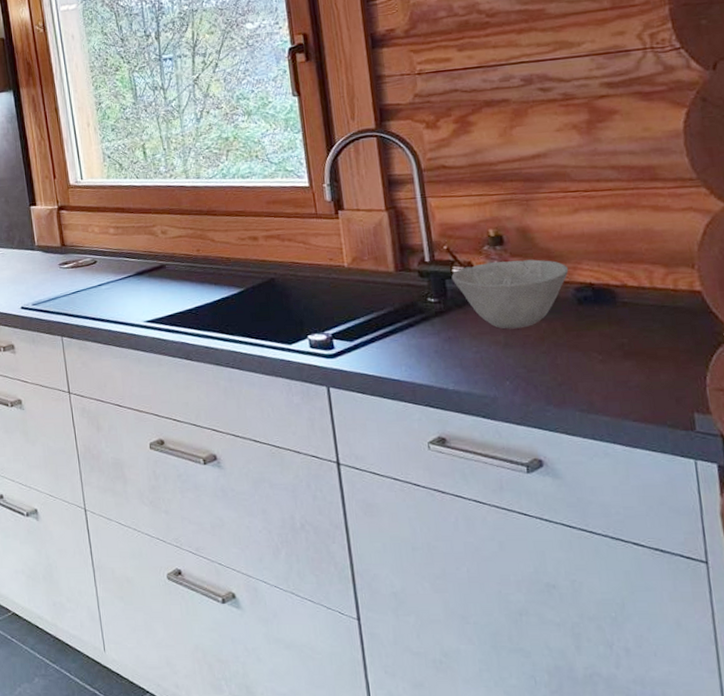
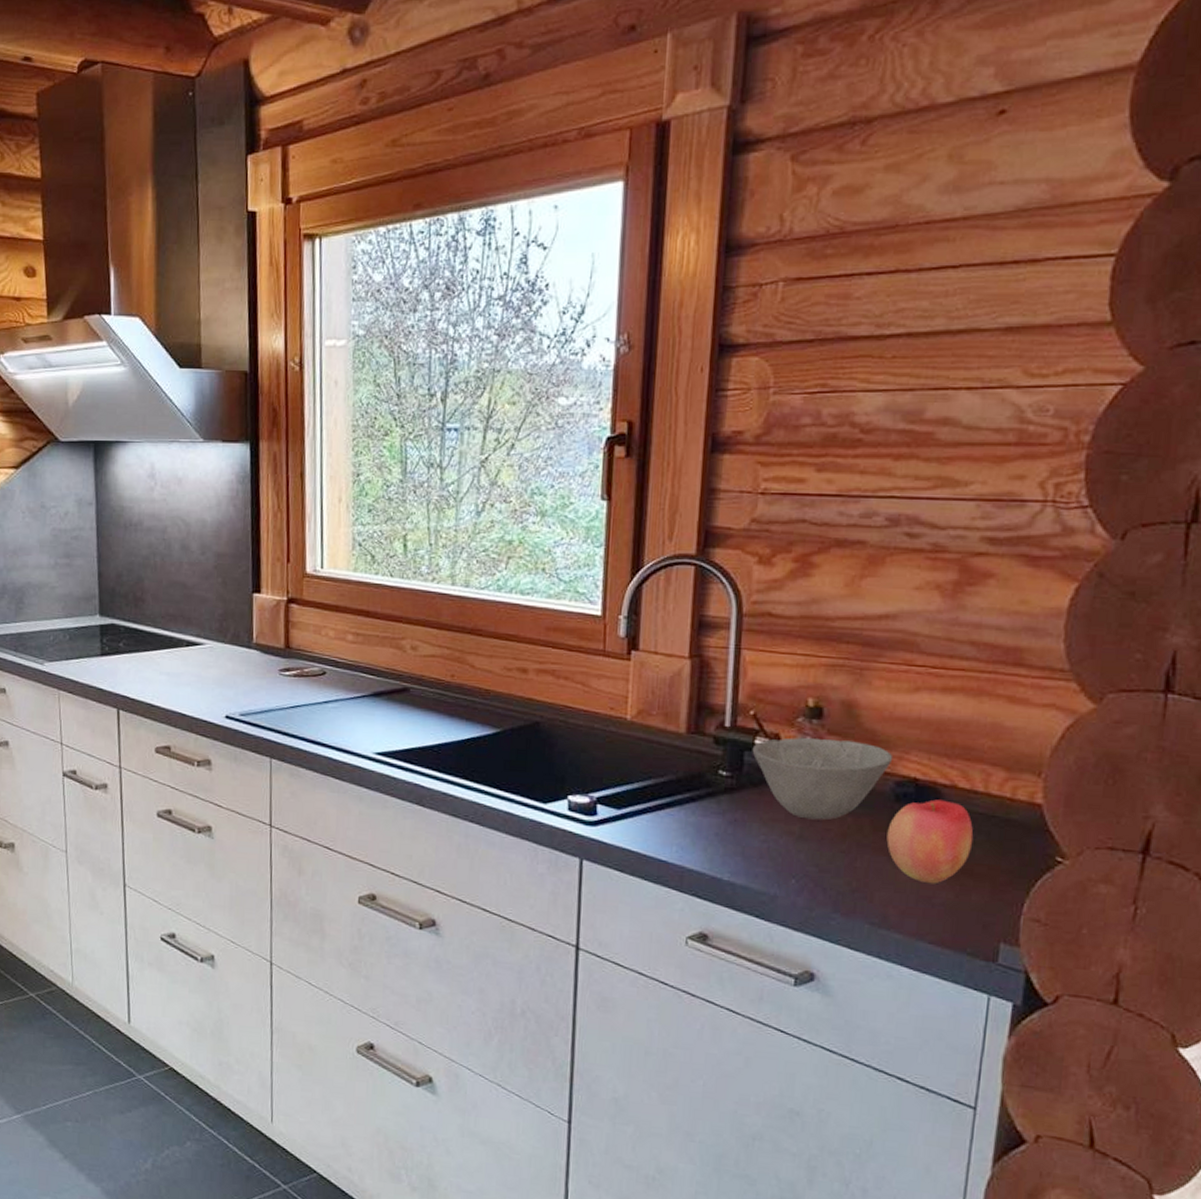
apple: none [577,298,651,370] -> present [886,799,974,884]

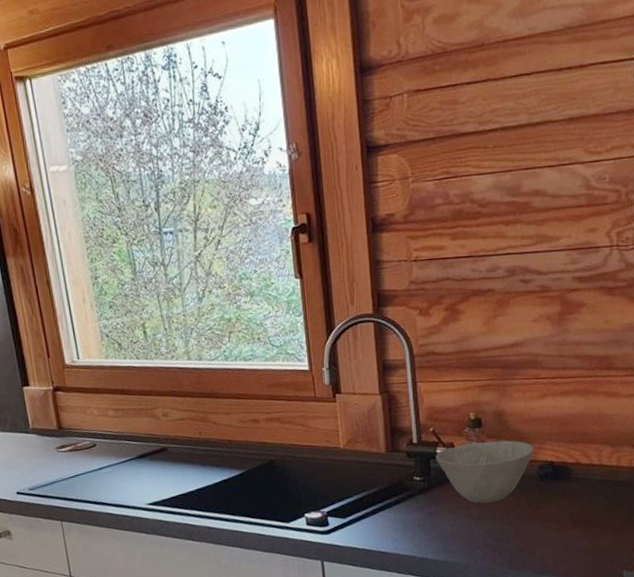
apple: present [886,799,974,884] -> none [538,474,596,537]

